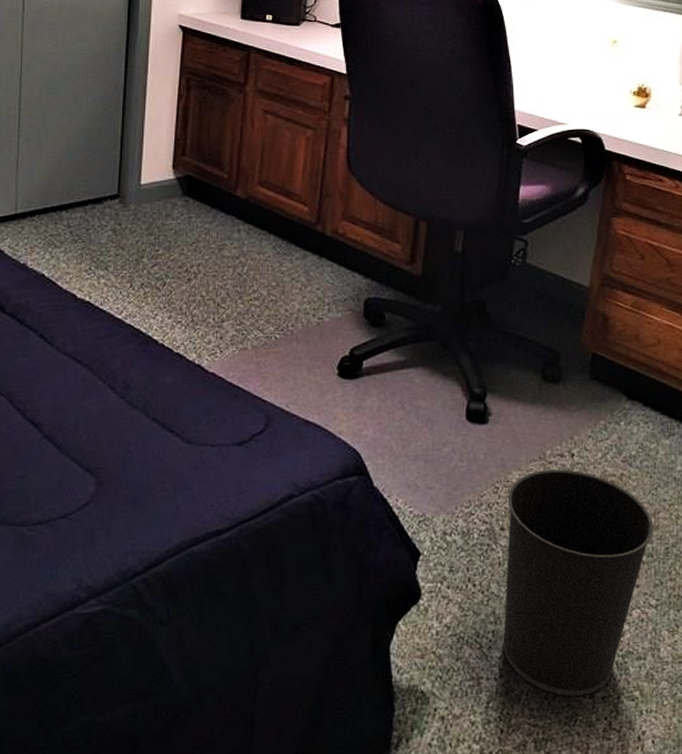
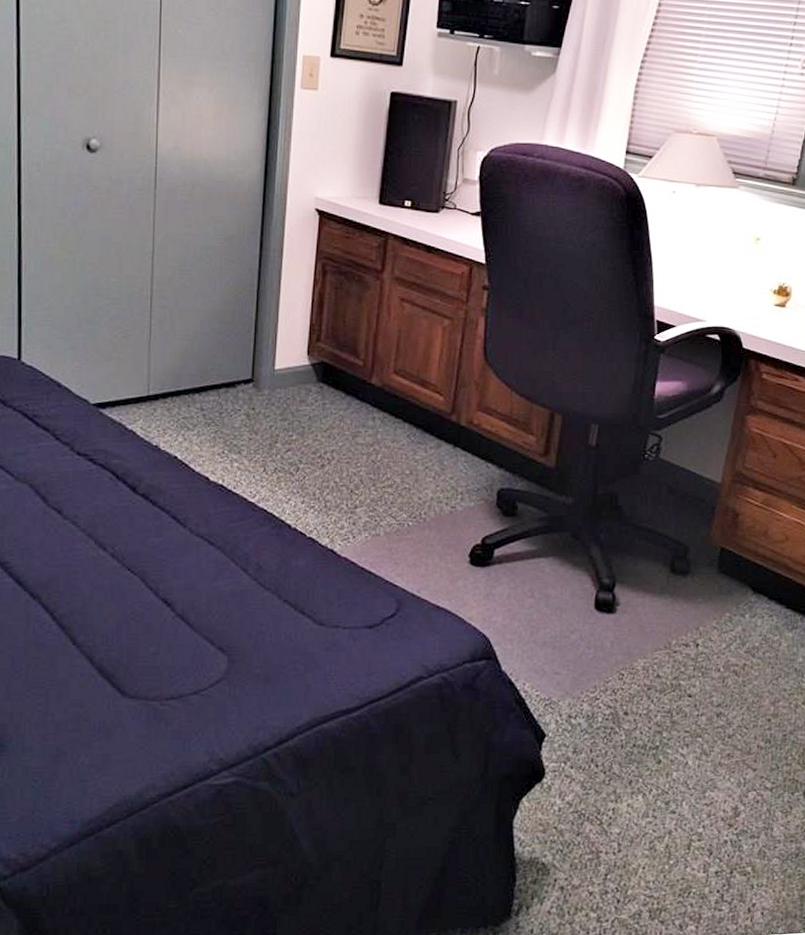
wastebasket: present [503,469,654,697] -> none [622,658,773,871]

